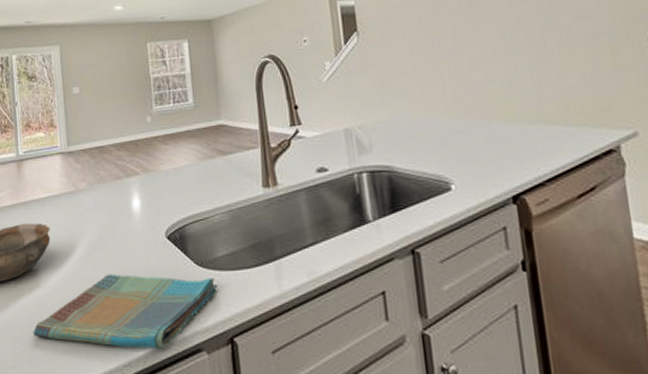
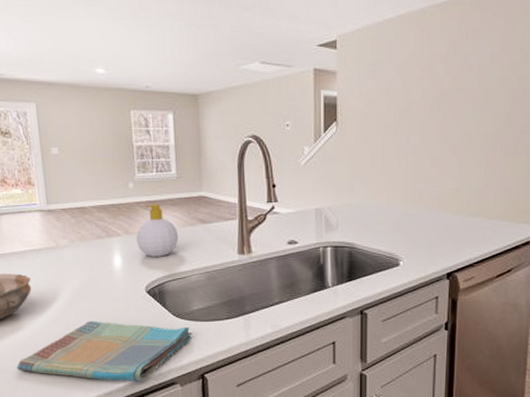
soap bottle: none [155,136,199,197] -> present [136,203,179,257]

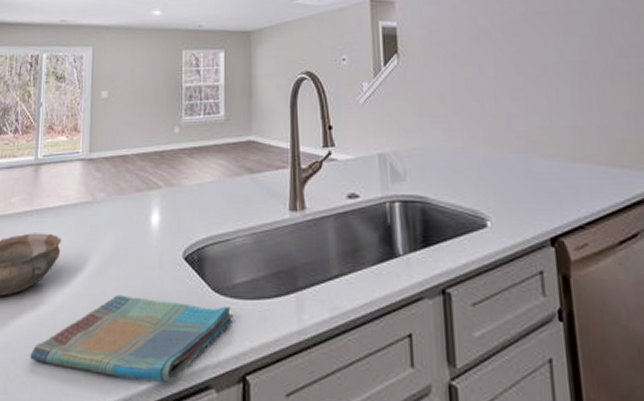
soap bottle: present [136,203,179,257] -> none [178,150,224,214]

